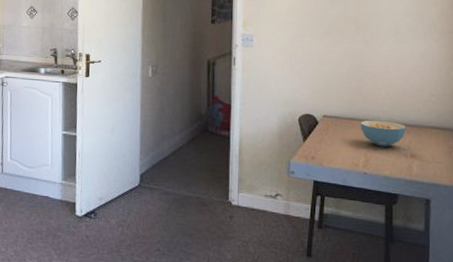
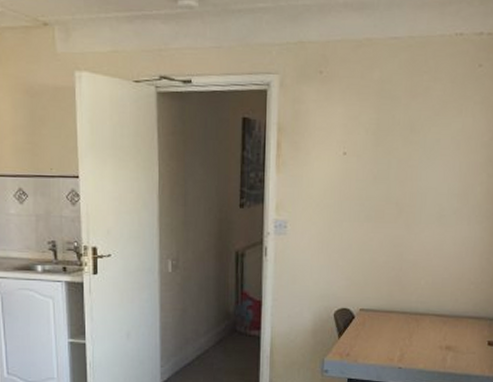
cereal bowl: present [361,120,406,147] -> none [398,312,443,340]

